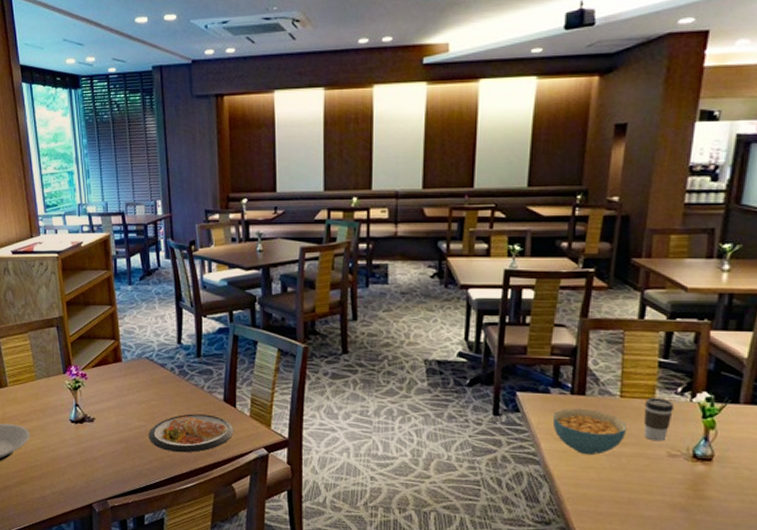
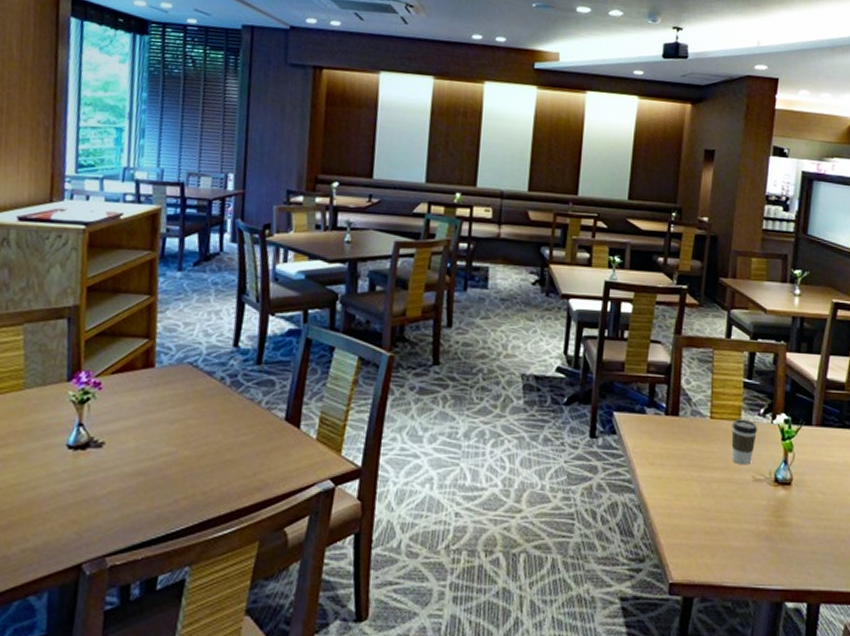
dish: present [148,414,234,453] -> none [178,436,295,488]
cereal bowl: present [552,408,627,456] -> none [647,429,717,482]

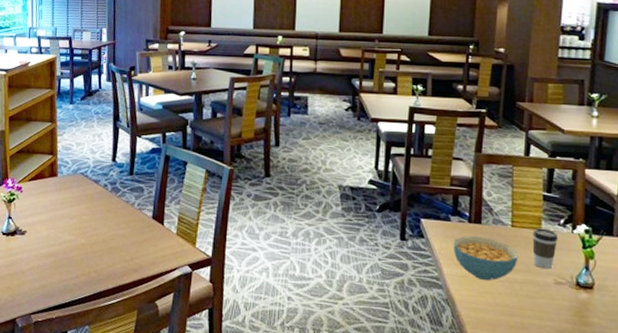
cereal bowl: none [647,429,717,482] -> present [453,235,518,281]

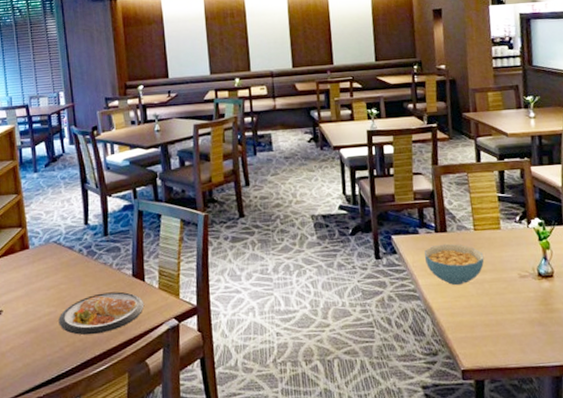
dish: none [77,229,161,269] -> present [58,291,145,335]
coffee cup: present [532,228,559,270] -> none [493,227,517,266]

